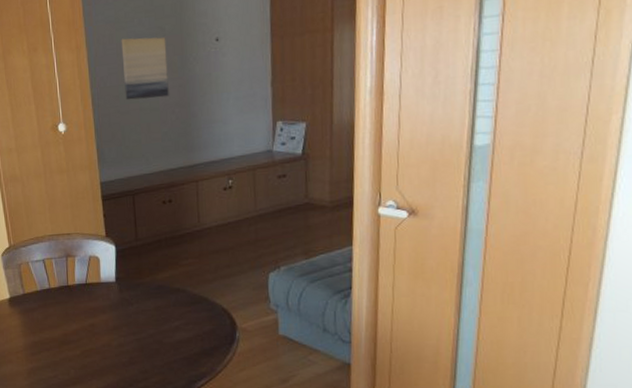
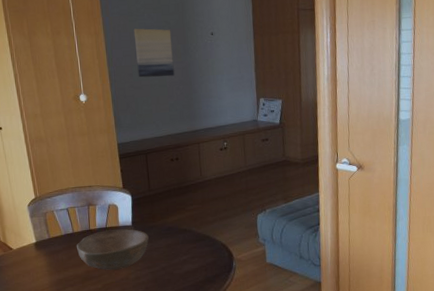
bowl: none [52,286,135,334] -> present [76,229,149,270]

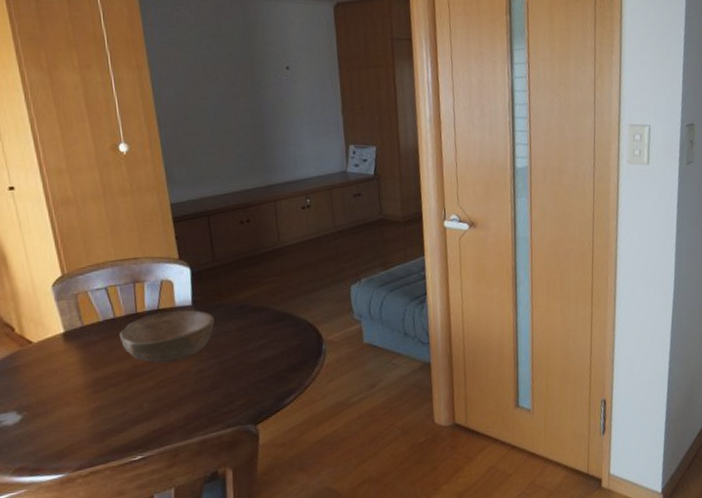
wall art: present [133,28,175,78] -> none [187,61,242,122]

